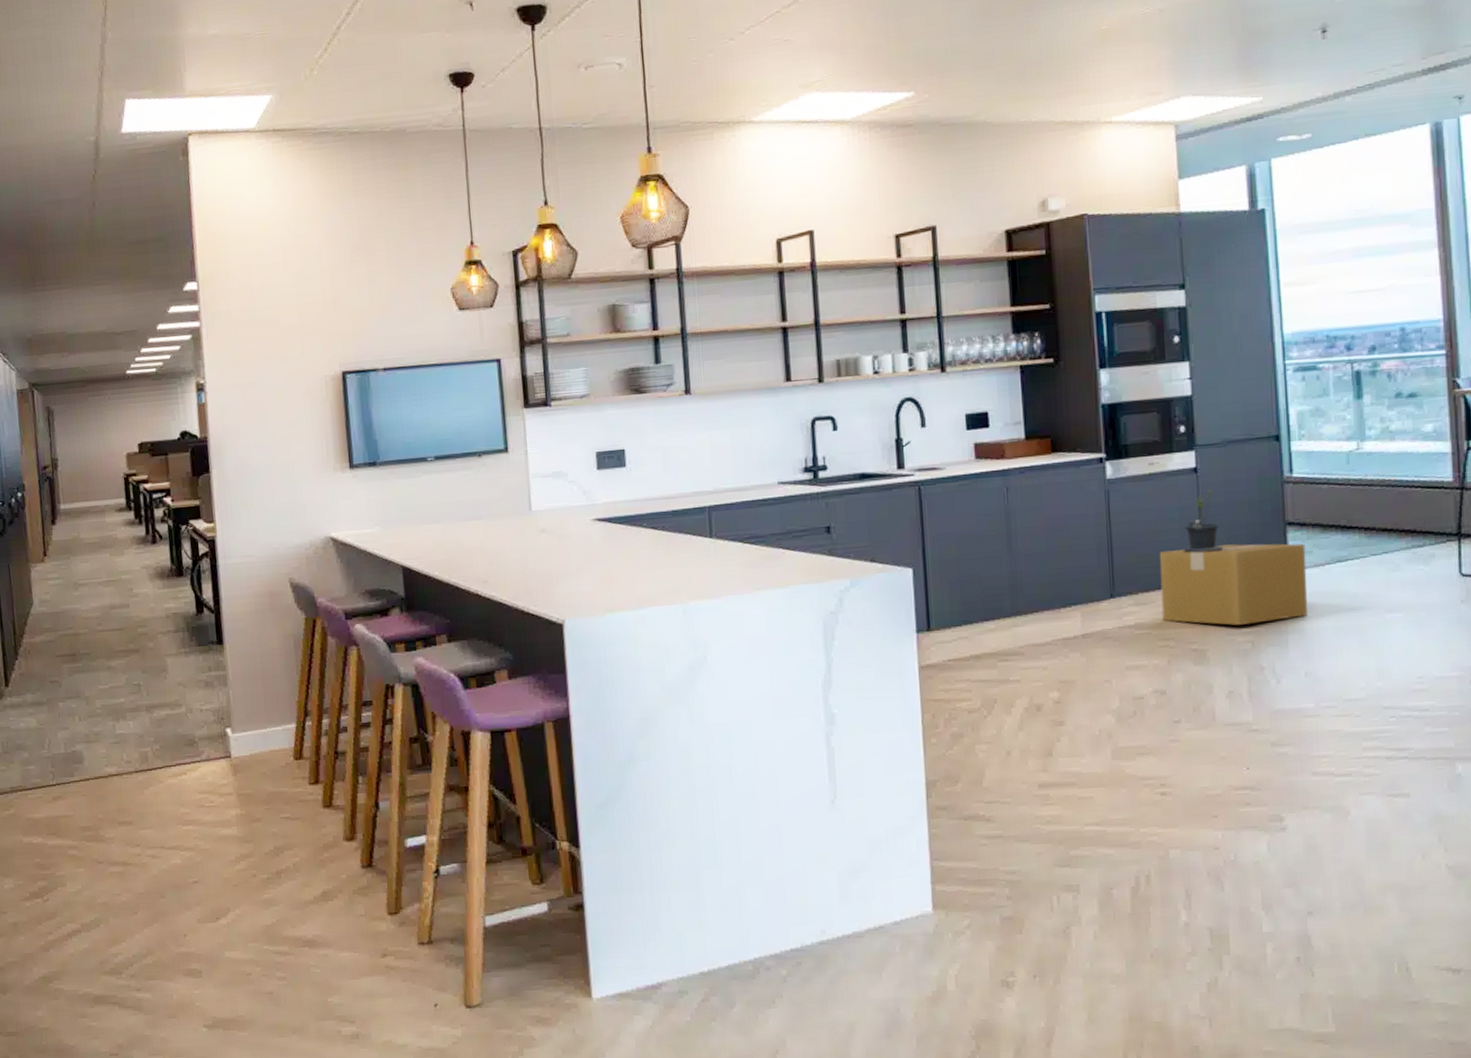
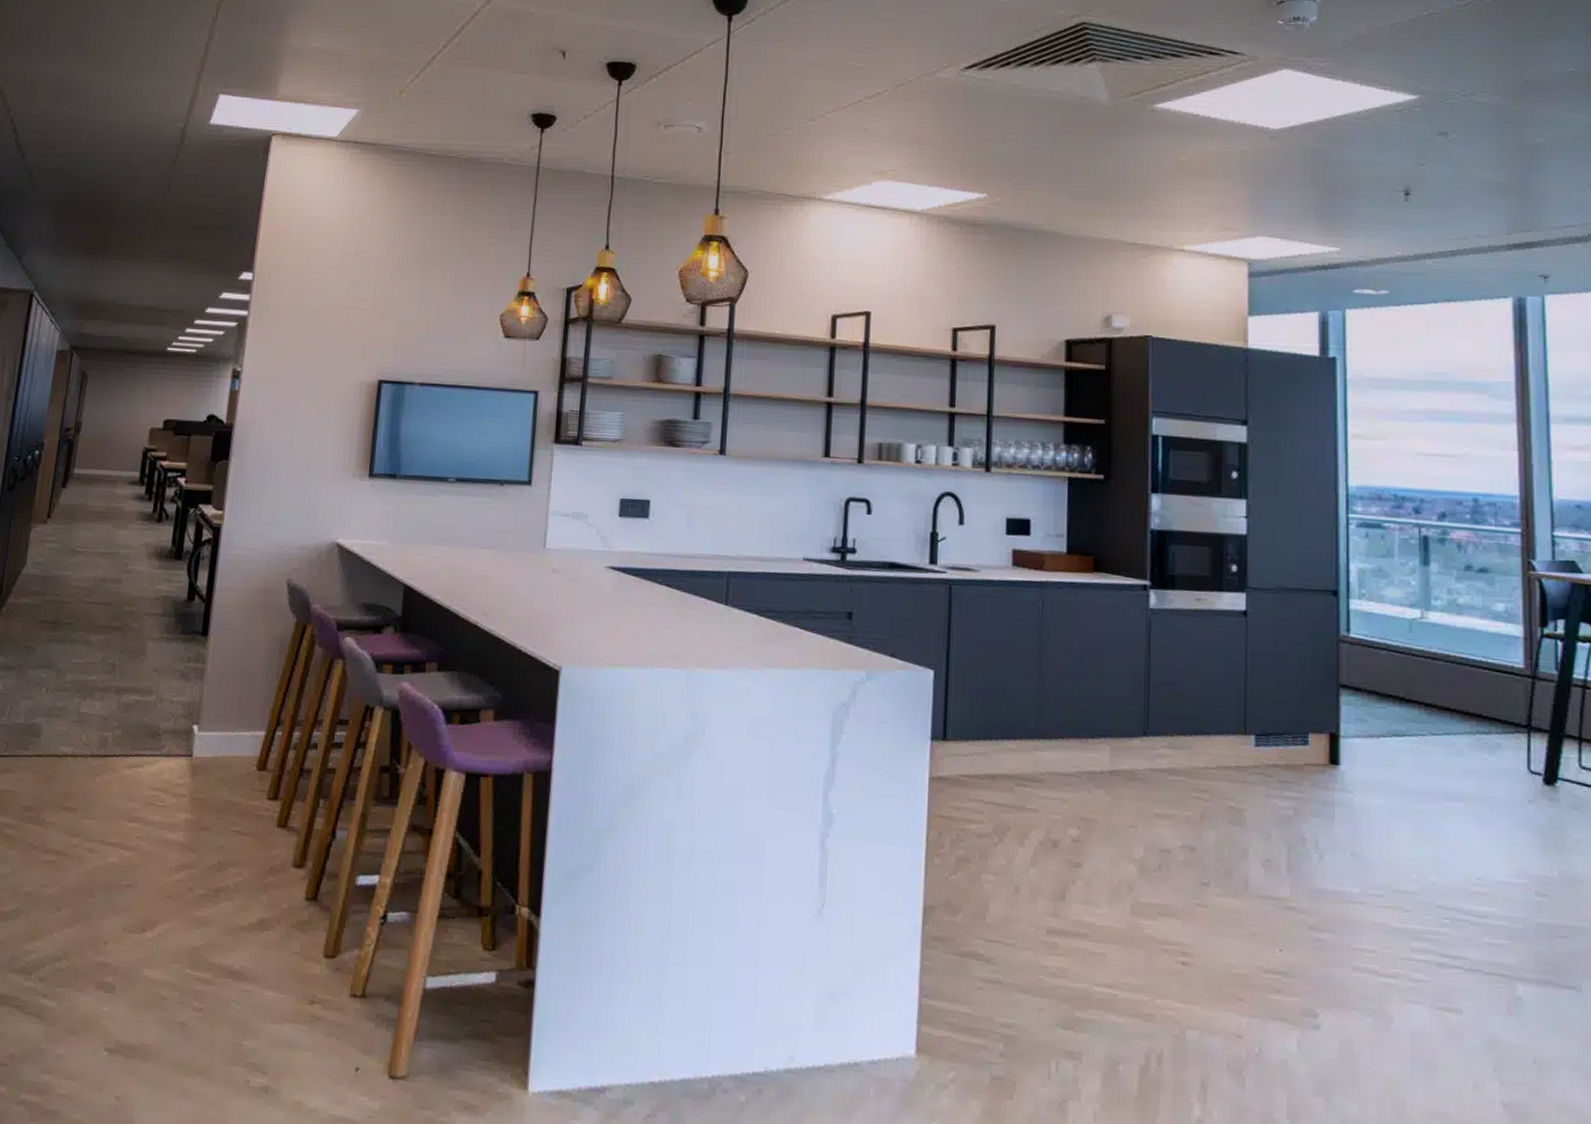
cardboard box: present [1159,543,1308,625] -> none [1198,694,1359,790]
potted plant: present [1183,488,1227,553] -> none [1225,635,1273,706]

